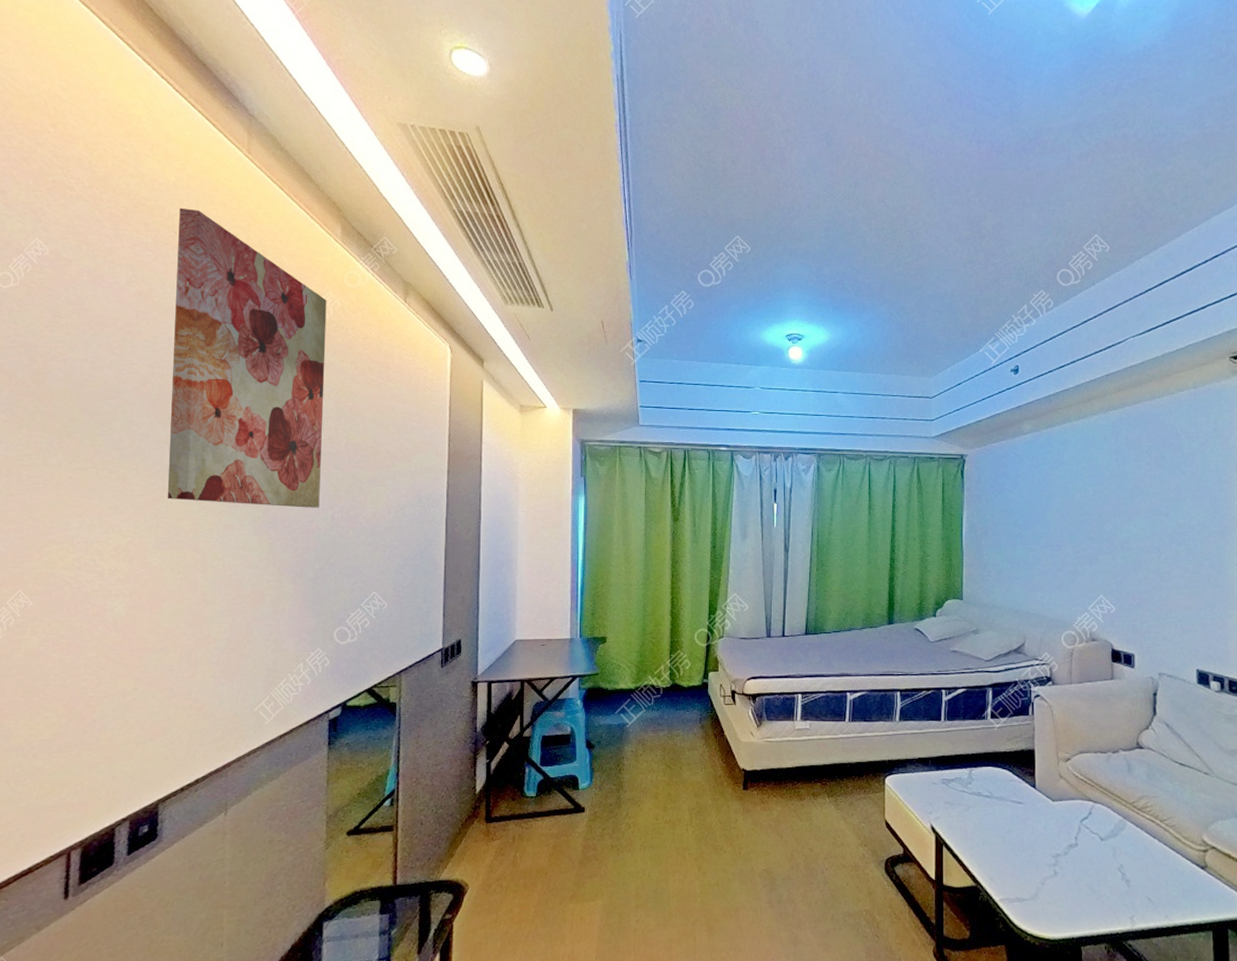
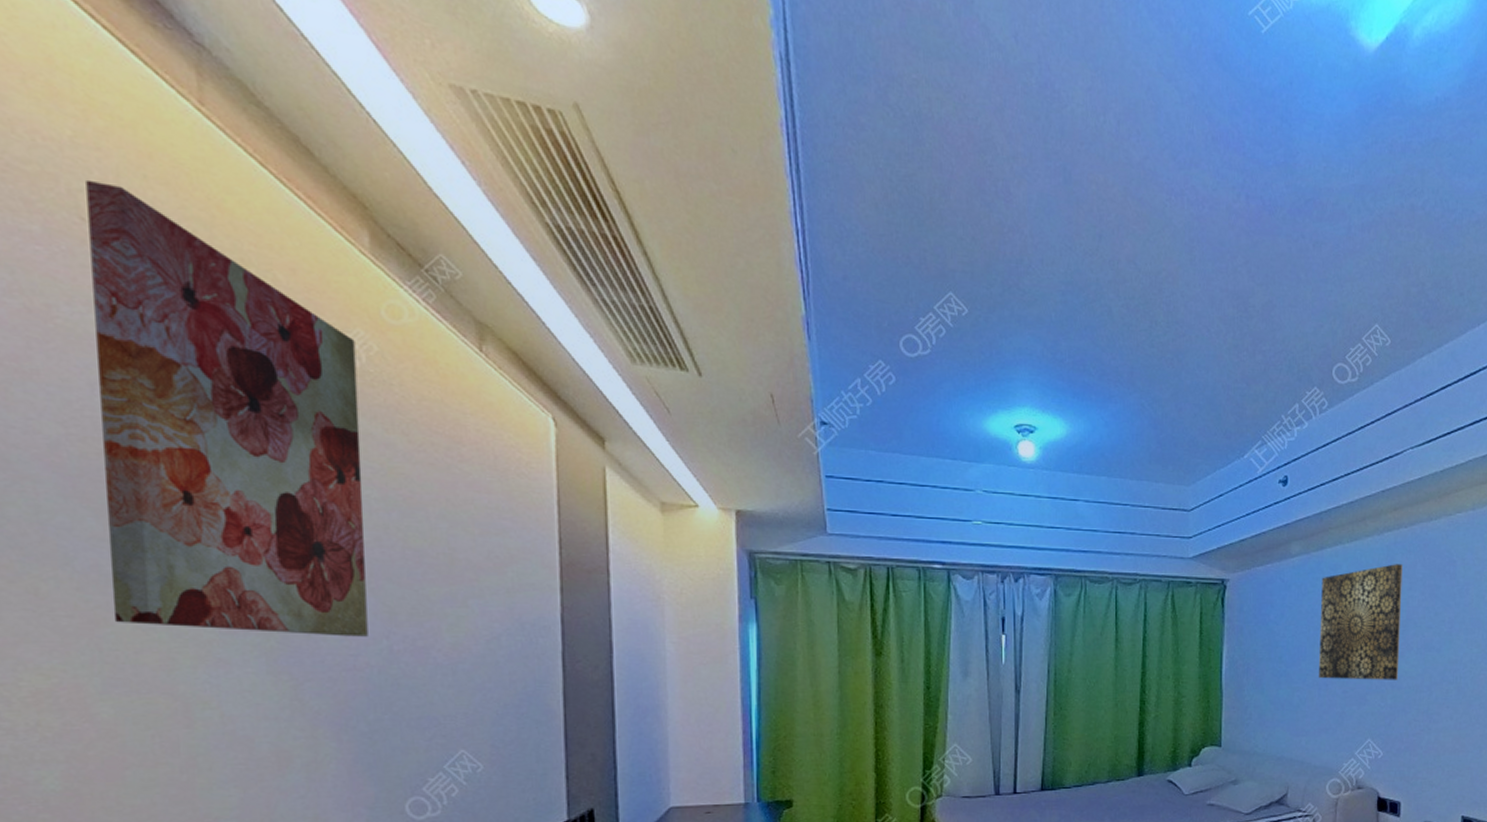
wall art: none [1051,438,1129,542] -> present [1319,564,1402,680]

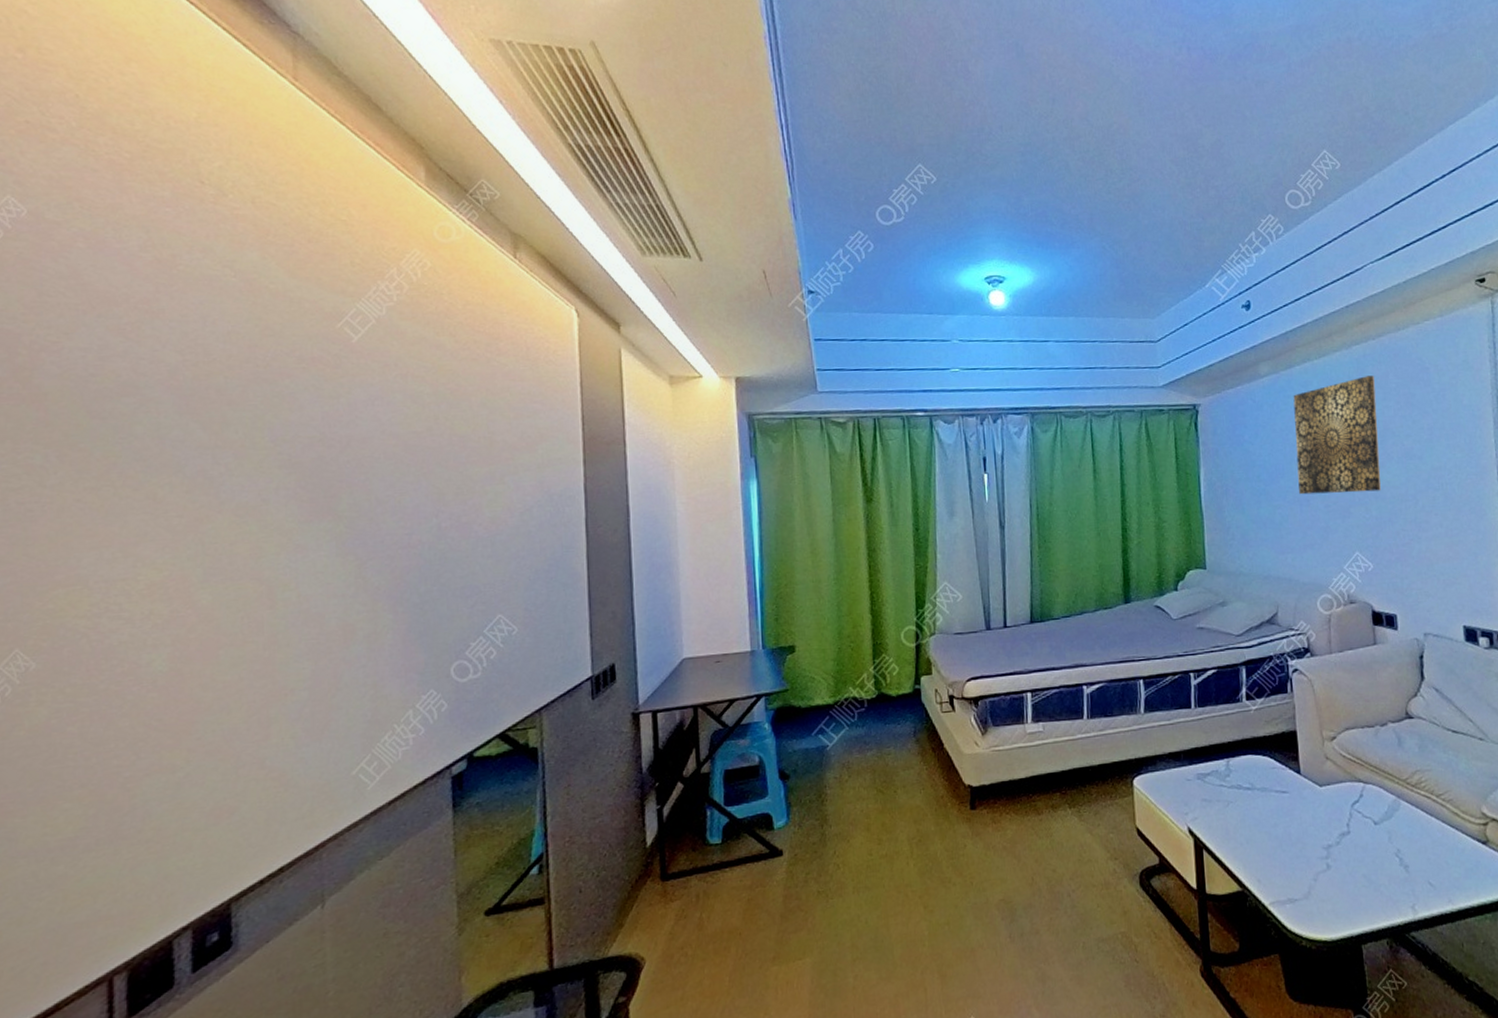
wall art: present [86,179,368,637] -> none [206,150,421,520]

